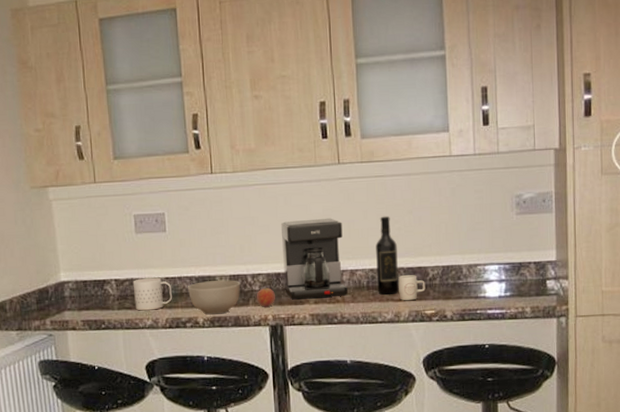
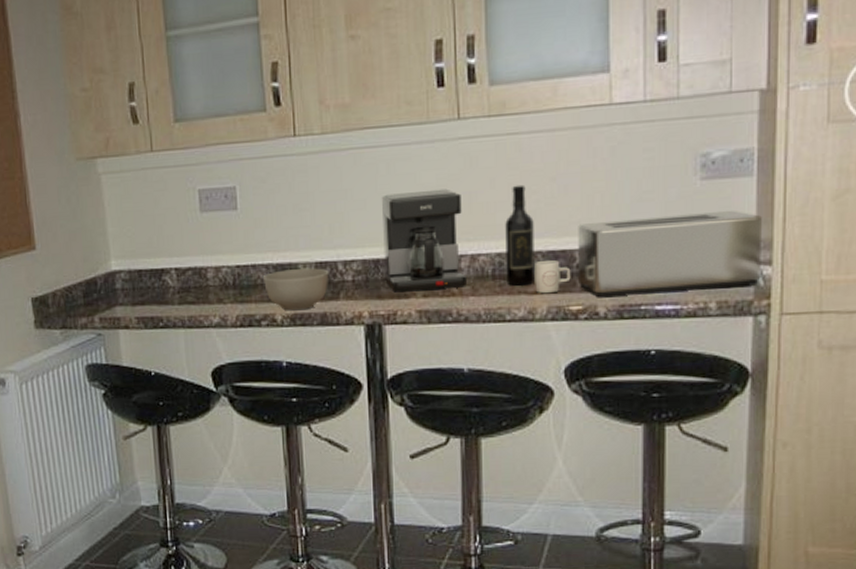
mug: present [132,277,173,311] -> none [196,265,245,306]
fruit: present [256,286,275,307] -> none [348,275,373,302]
toaster: none [429,237,561,304] -> present [578,210,763,298]

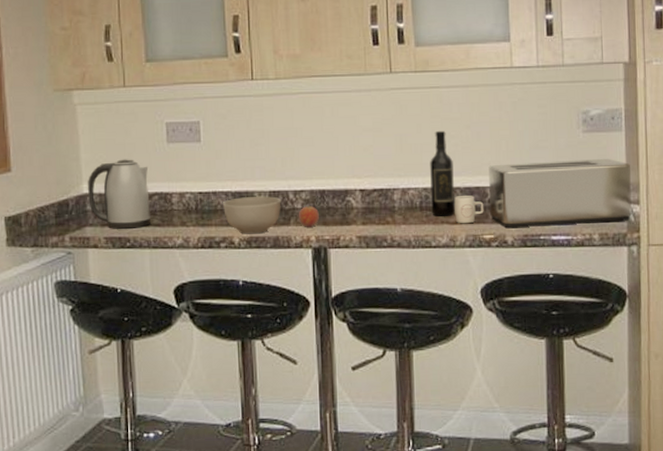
kettle: none [116,231,184,308] -> present [88,159,150,229]
fruit: none [348,275,373,302] -> present [298,204,319,227]
coffee maker: present [381,188,467,293] -> none [326,131,399,220]

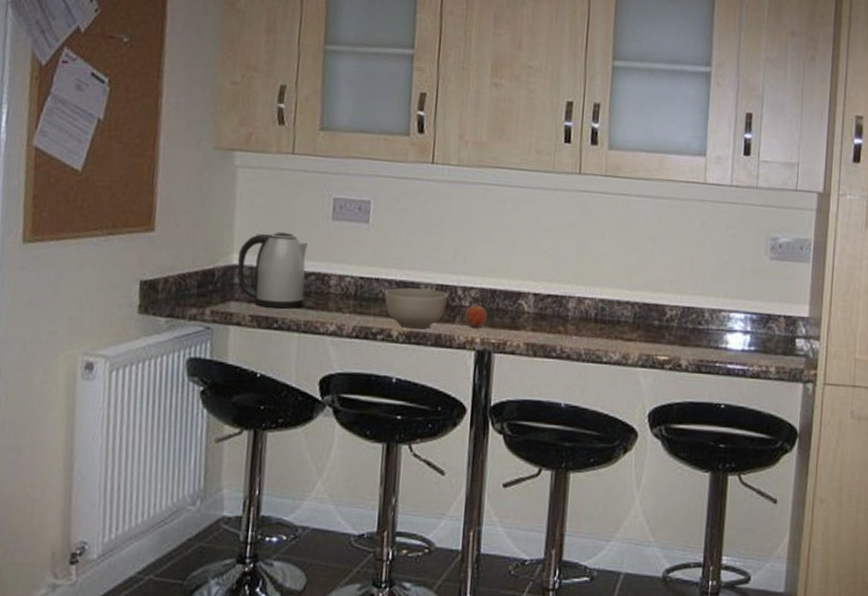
wine bottle: present [430,130,455,216] -> none [606,240,634,332]
mug: present [454,195,484,224] -> none [630,311,661,342]
toaster: present [489,158,632,229] -> none [667,283,815,356]

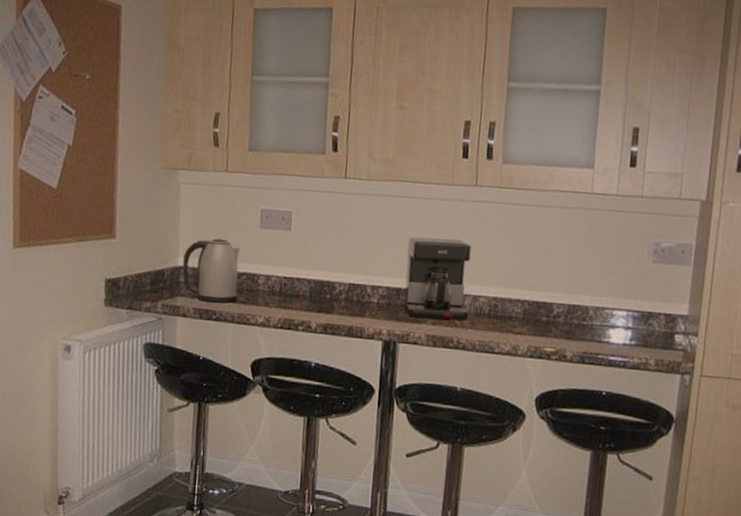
bowl: present [384,287,449,329] -> none [304,286,359,322]
fruit: present [464,302,487,328] -> none [373,299,393,321]
coffee maker: none [498,230,575,326] -> present [402,237,471,321]

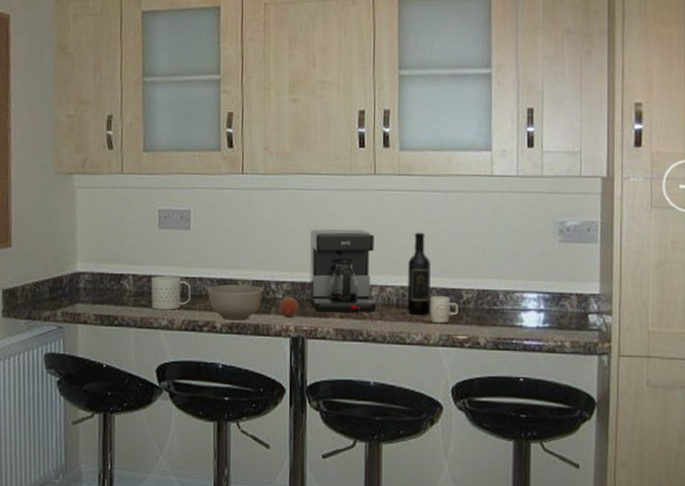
kettle: present [182,238,240,303] -> none [81,241,139,308]
mug: none [249,274,289,308] -> present [150,276,192,310]
bowl: none [304,286,359,322] -> present [207,284,264,321]
fruit: none [373,299,393,321] -> present [278,295,299,317]
wine bottle: none [498,245,525,326] -> present [407,232,431,315]
mug: none [520,308,549,336] -> present [430,296,459,324]

